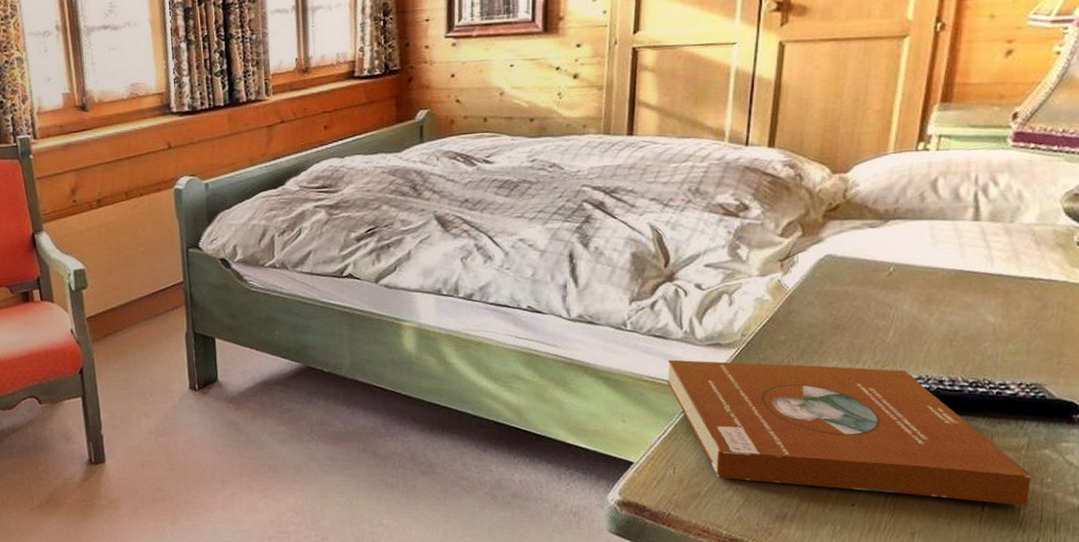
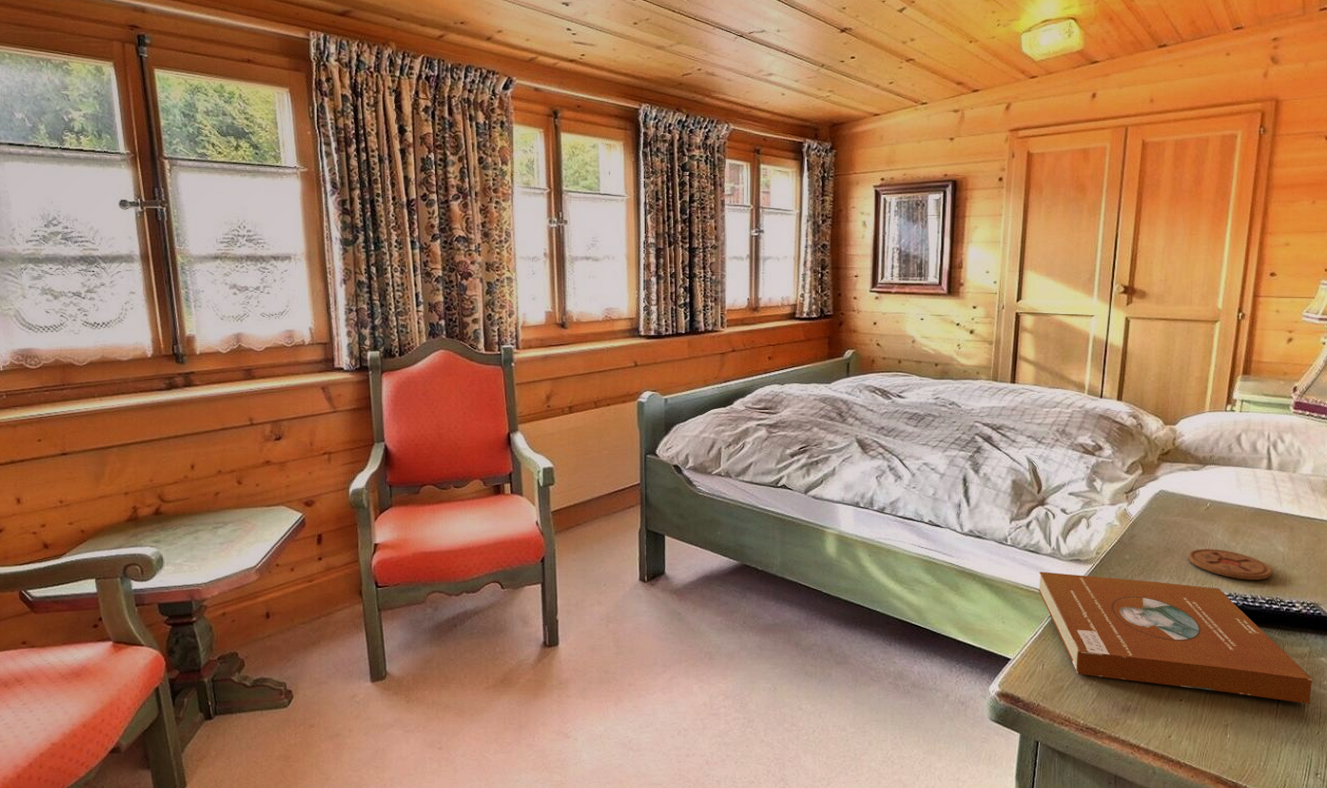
coaster: none [864,322,979,359] -> present [1188,549,1273,580]

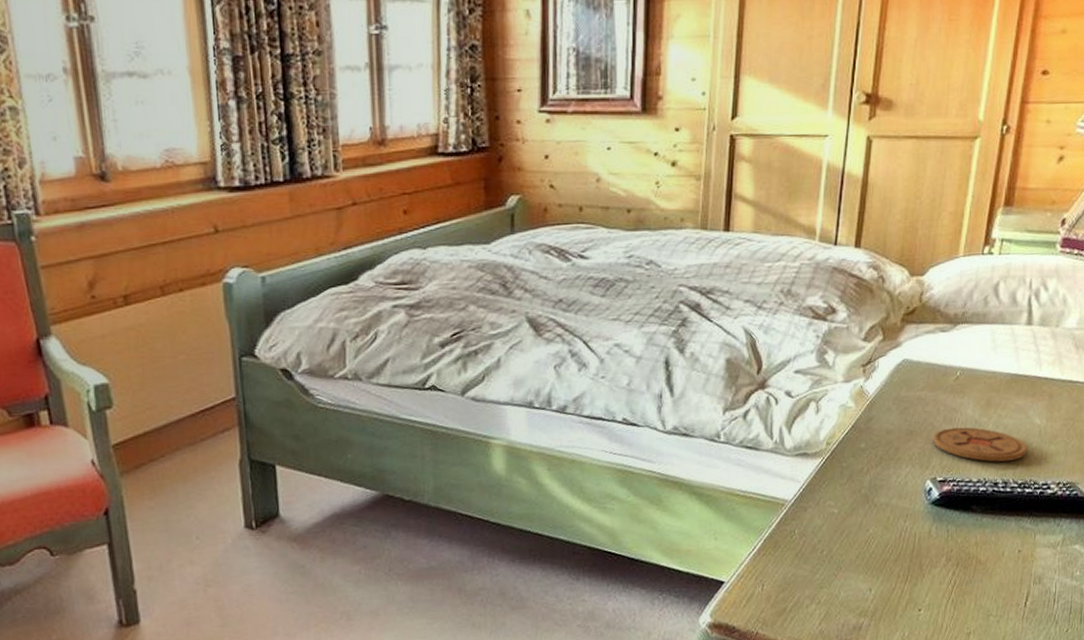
book: present [1037,571,1313,704] -> none [756,471,1065,600]

